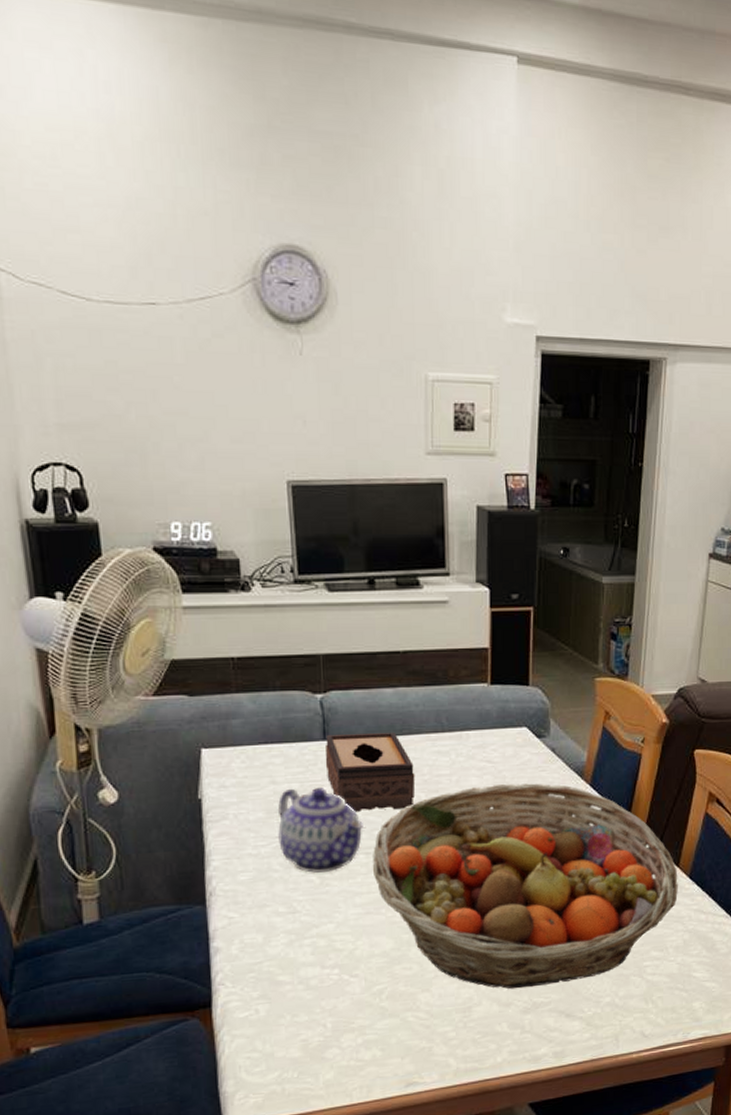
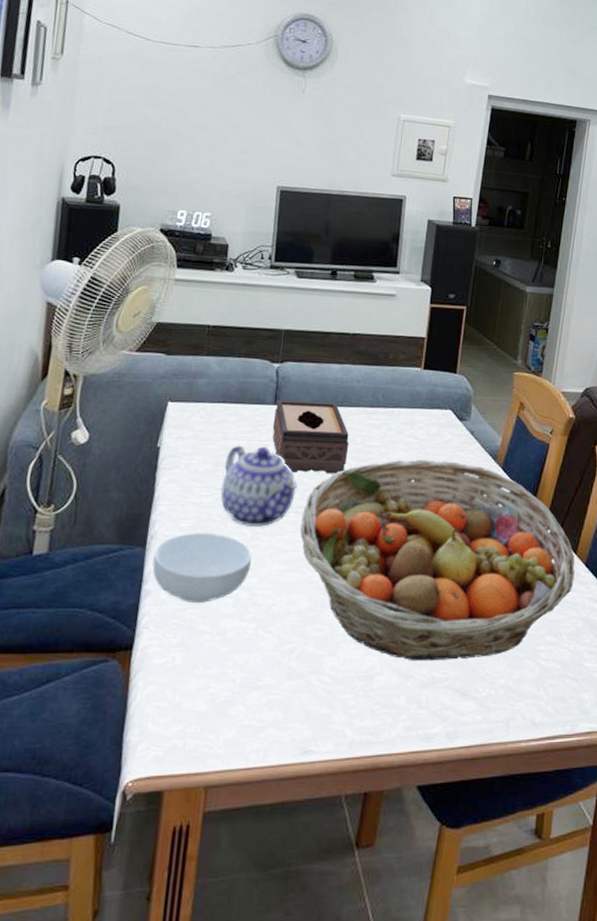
cereal bowl: none [216,883,325,956] -> present [152,533,253,603]

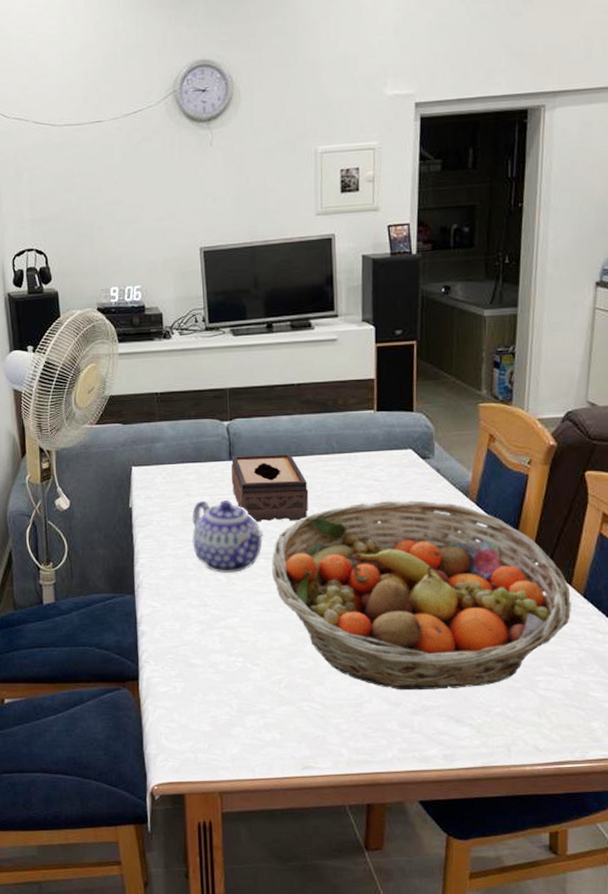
cereal bowl: present [152,533,253,603] -> none [143,580,231,641]

